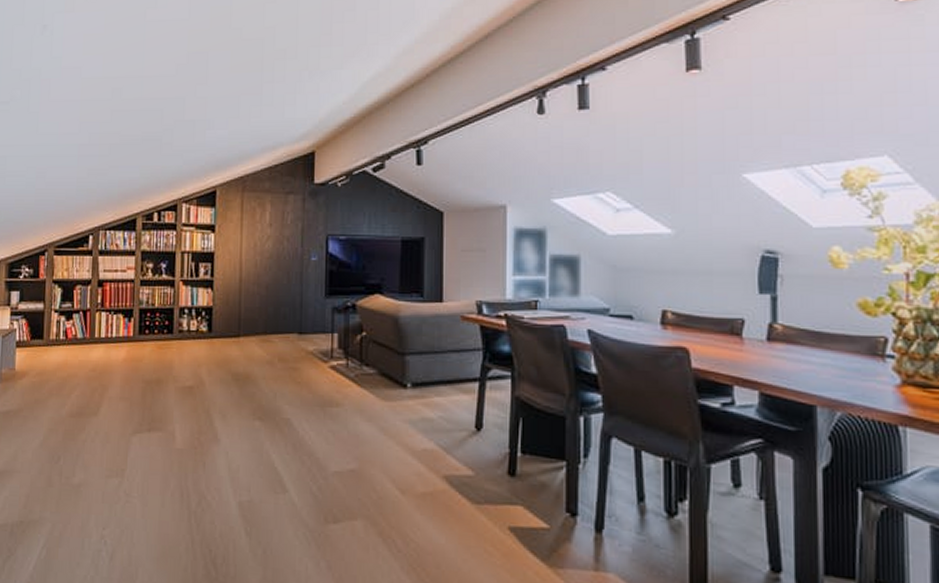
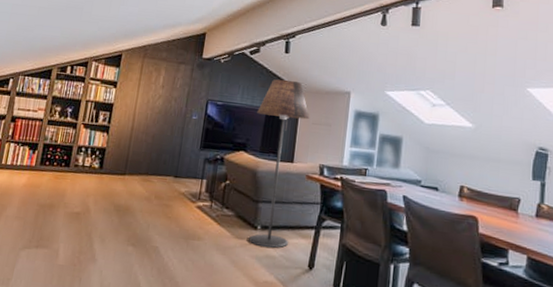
floor lamp: none [390,199,458,408] -> present [249,79,310,248]

